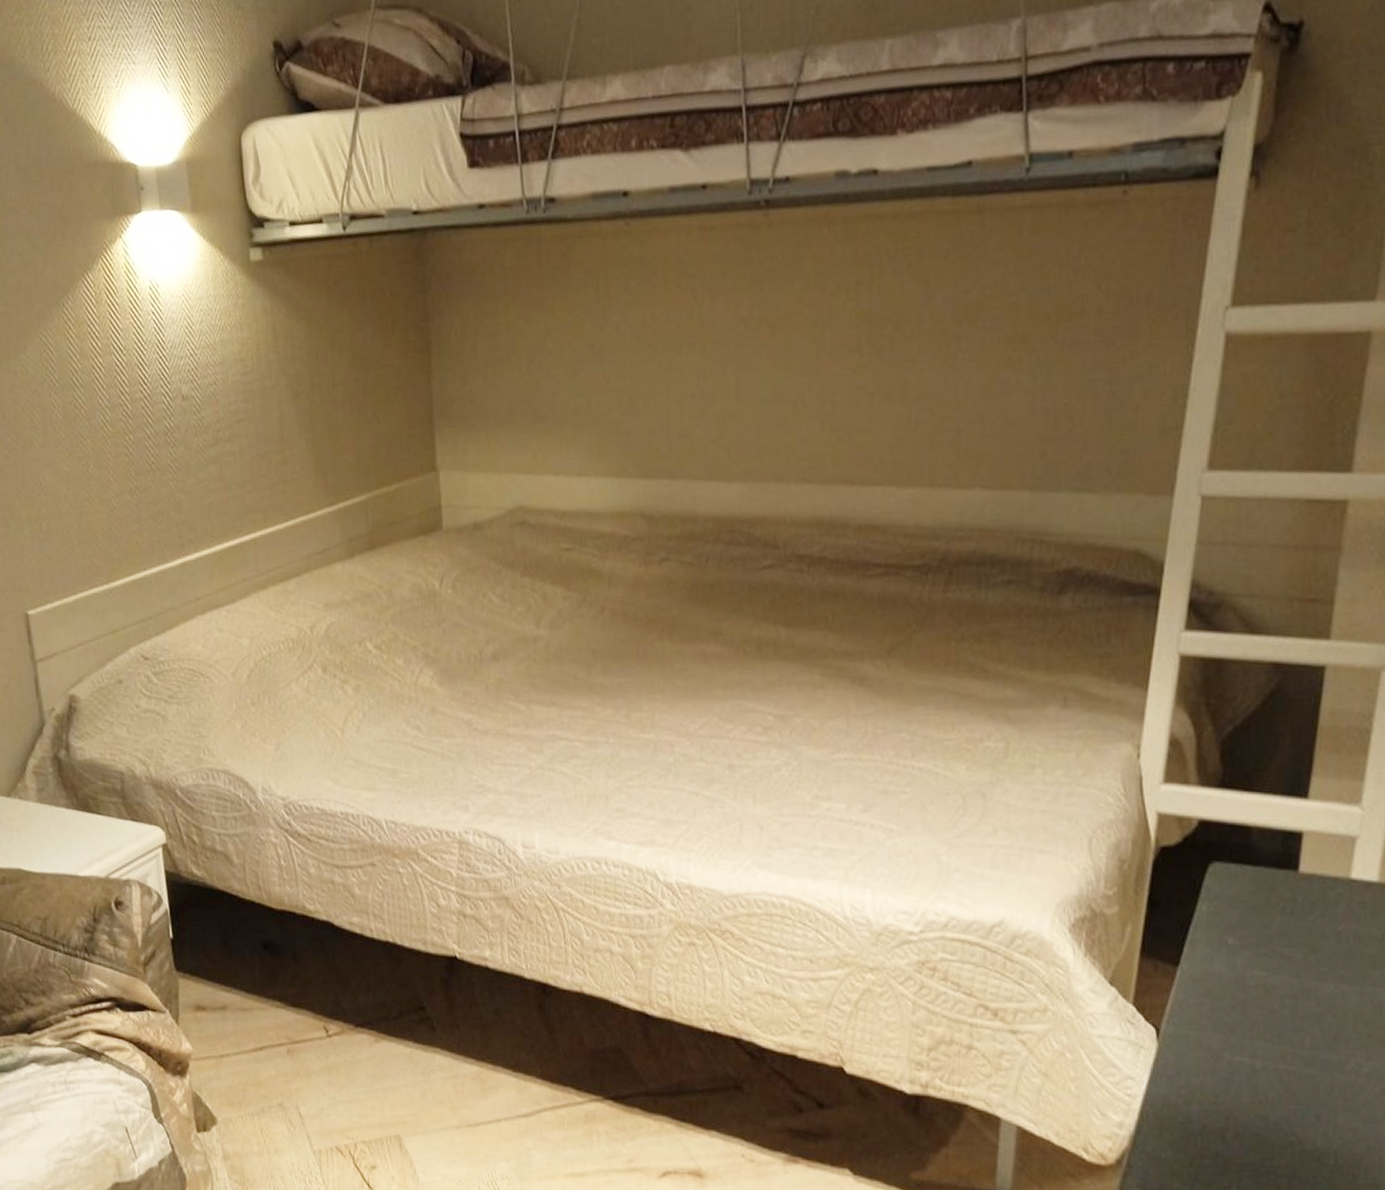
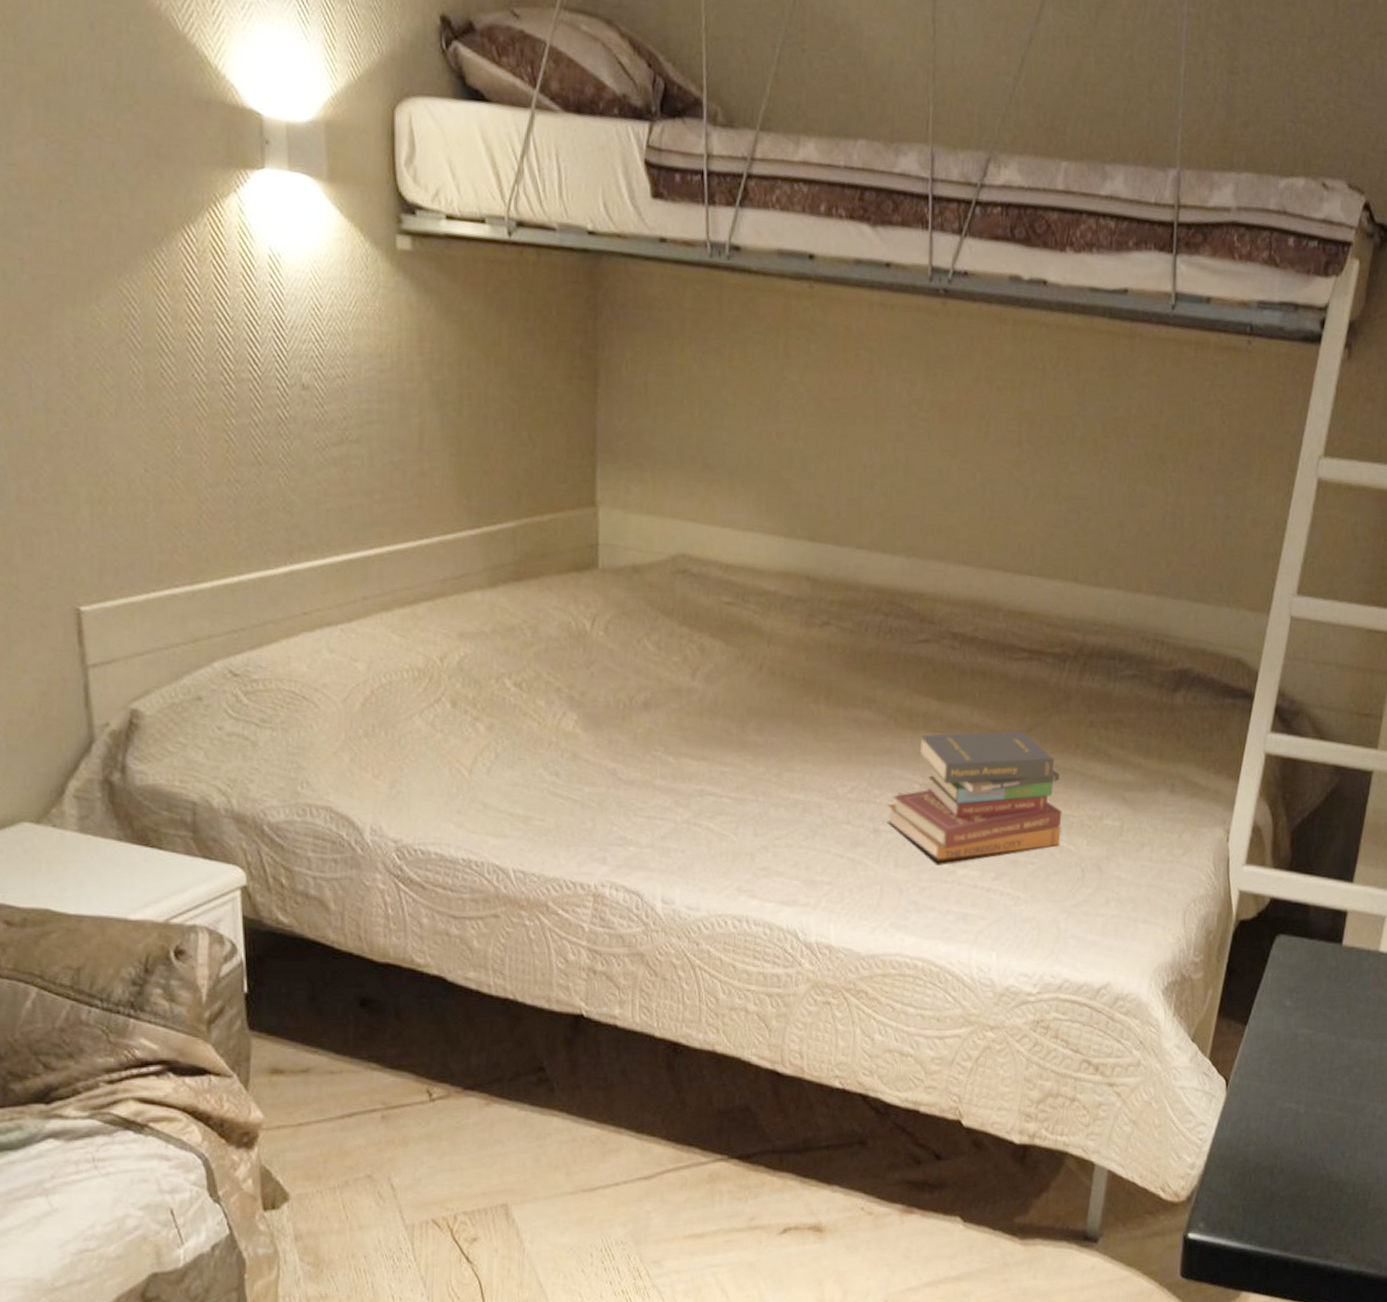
books: none [741,652,935,801] -> present [887,730,1062,867]

